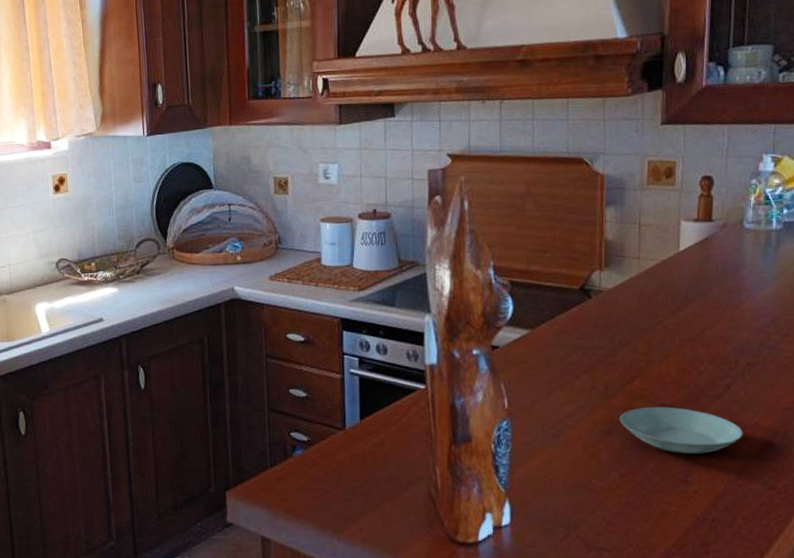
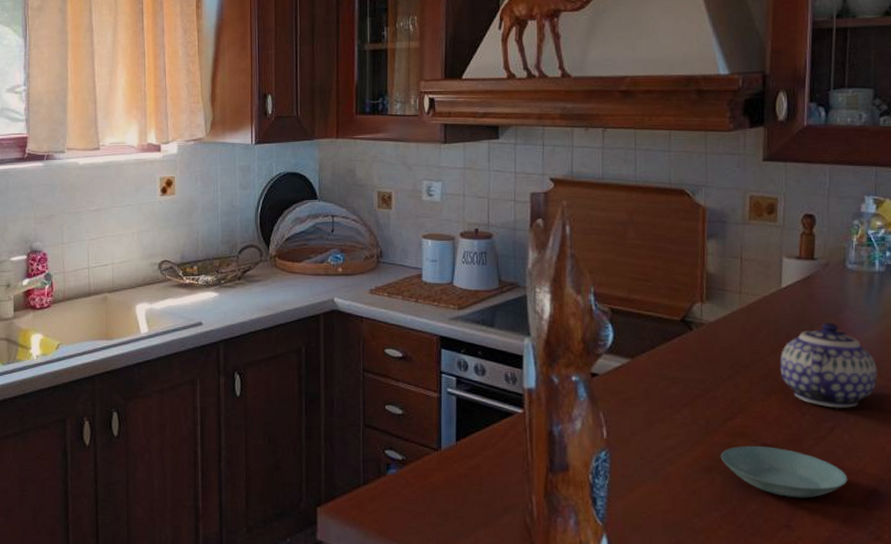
teapot: none [677,282,774,367] -> present [779,322,878,409]

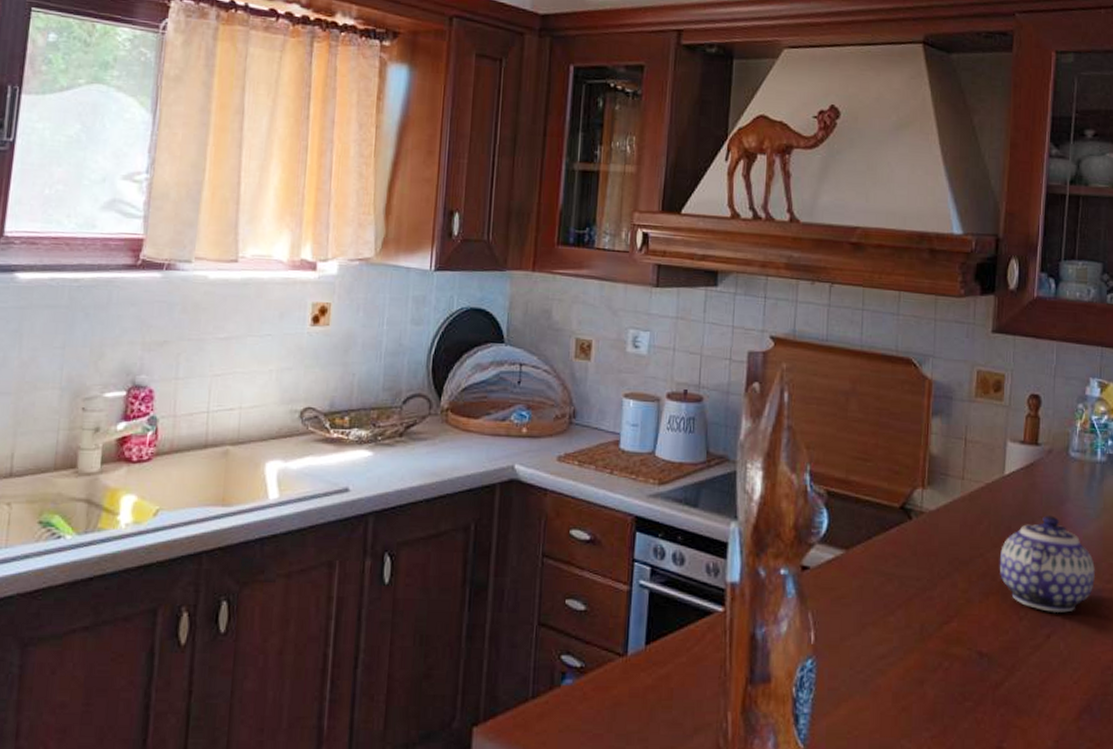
saucer: present [720,445,848,498] -> none [933,654,1062,716]

